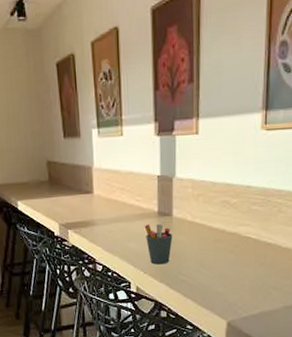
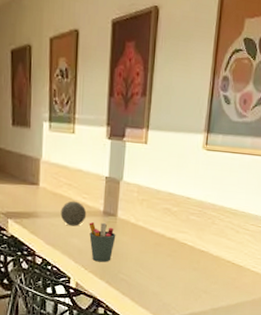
decorative ball: none [116,204,142,231] -> present [60,201,87,226]

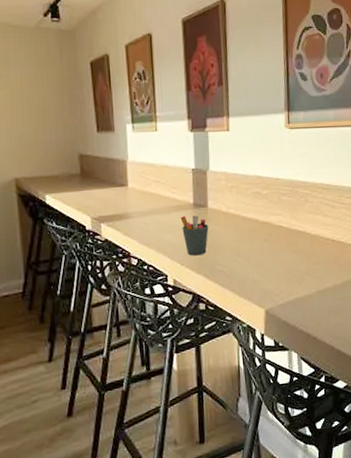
decorative ball: present [60,201,87,226] -> none [151,197,177,223]

